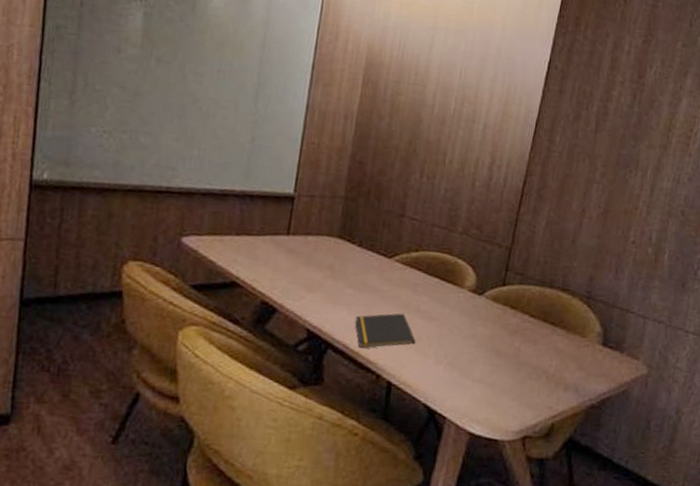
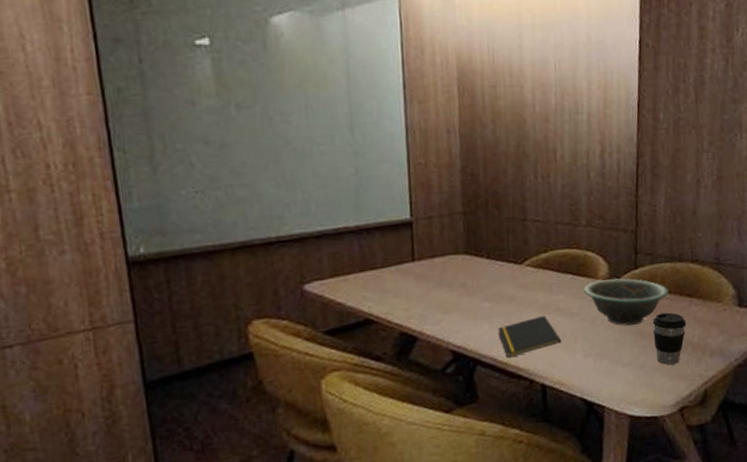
decorative bowl: none [447,289,533,342] -> present [583,278,669,326]
coffee cup: none [508,335,546,391] -> present [652,312,687,365]

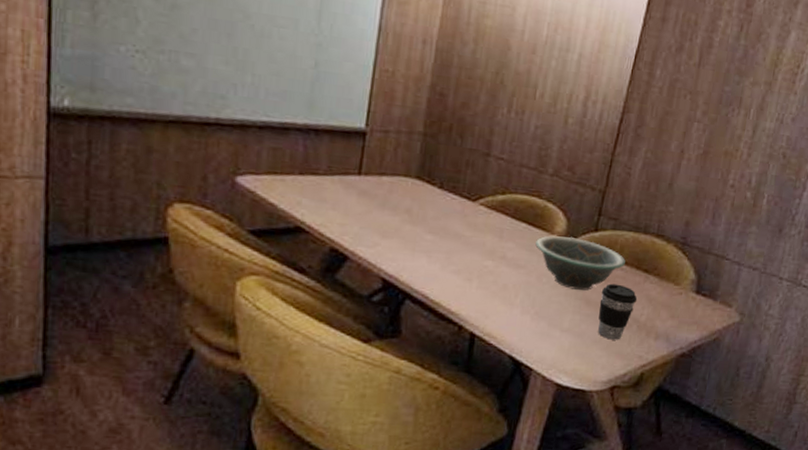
notepad: present [498,315,561,357] -> none [436,260,501,298]

